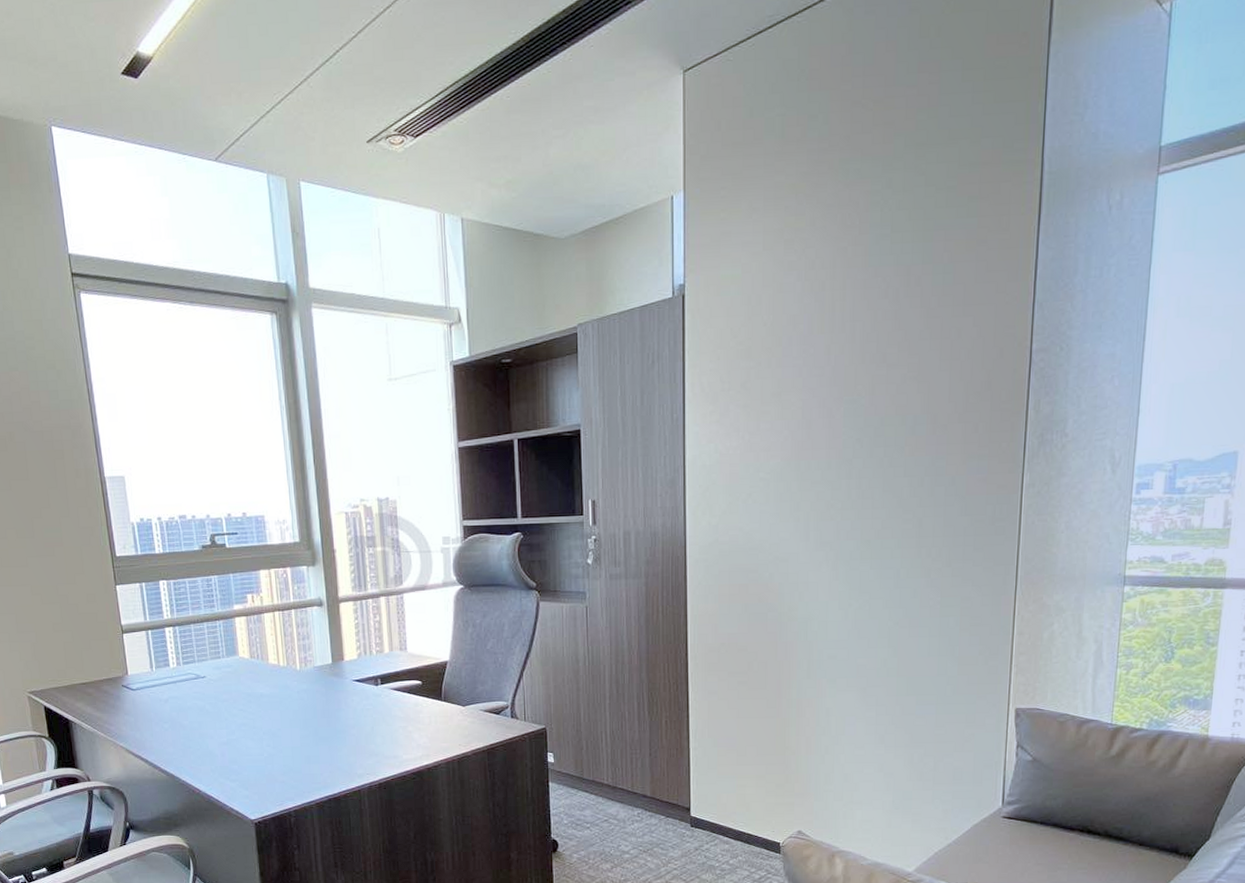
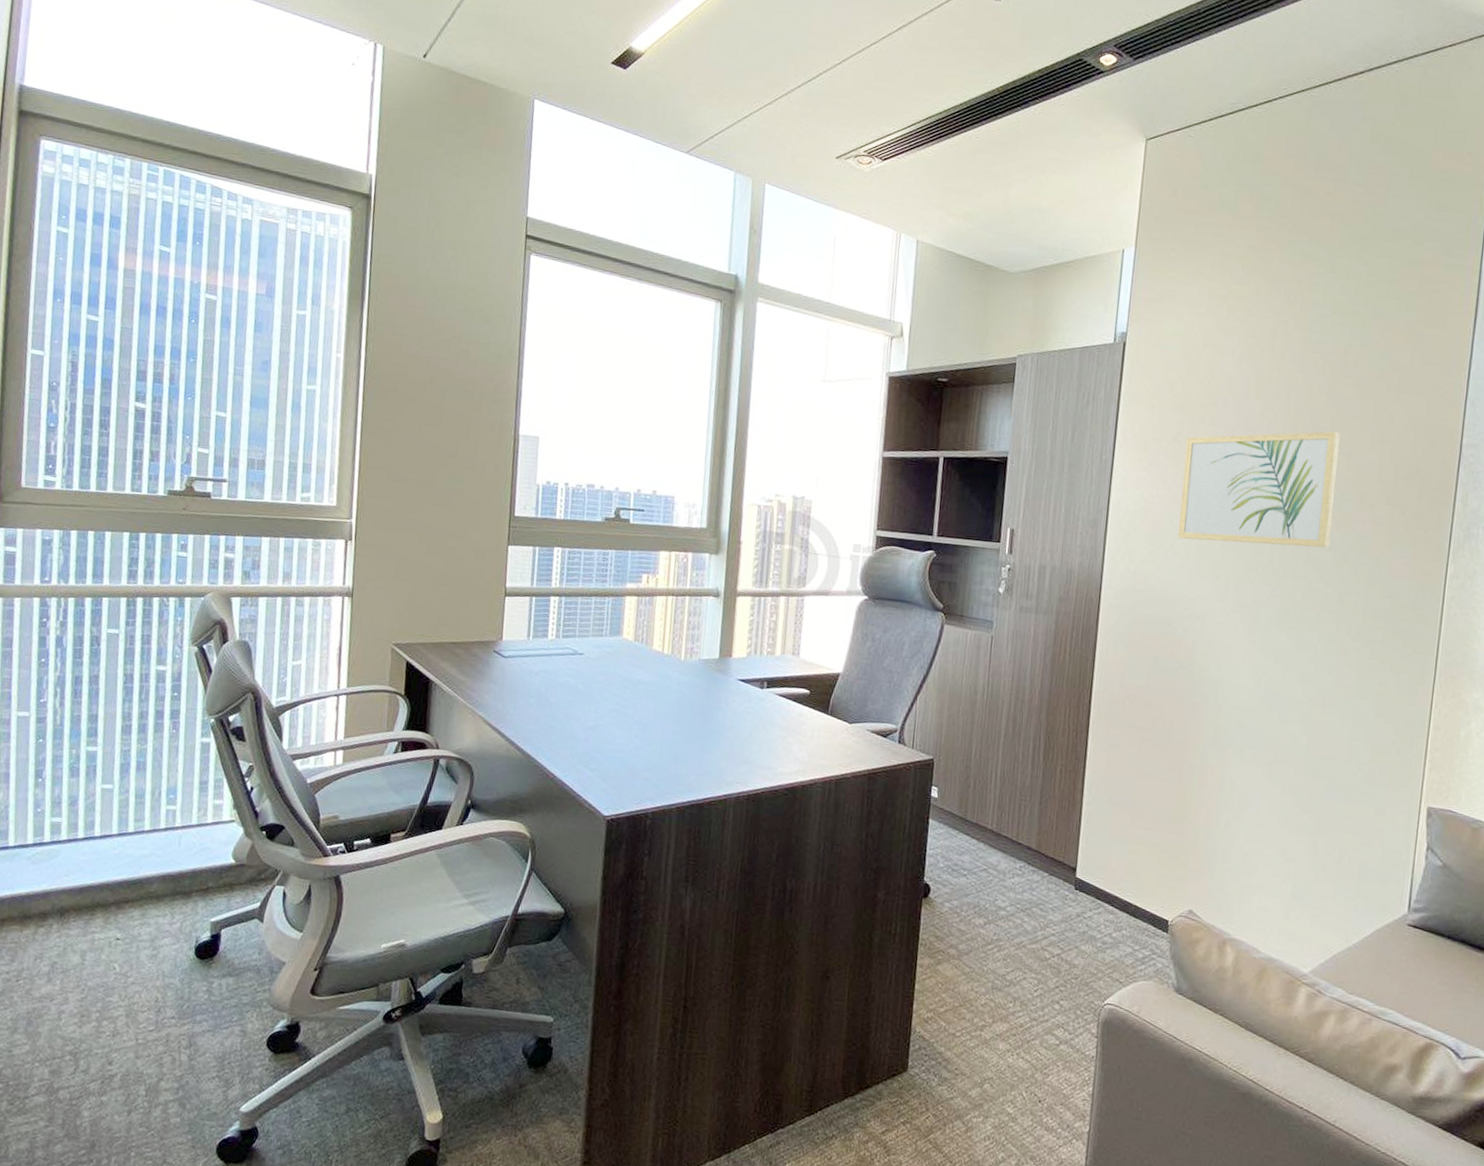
wall art: none [754,356,909,486] -> present [1178,431,1340,548]

